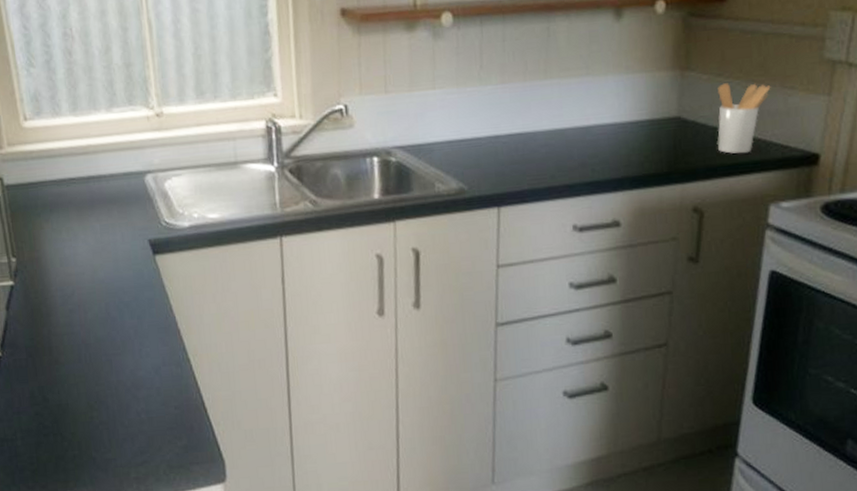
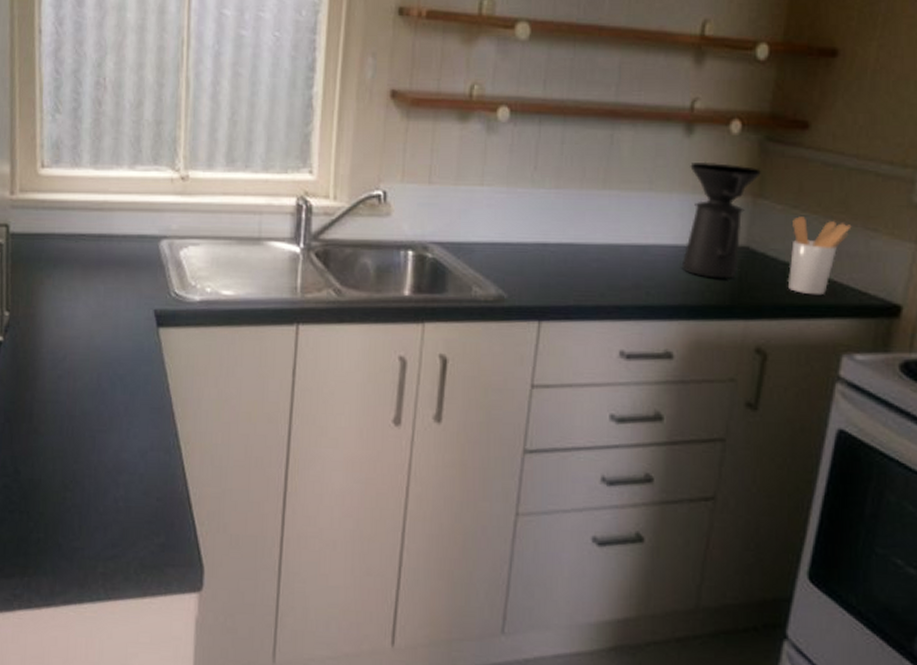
coffee maker: none [622,41,686,149] -> present [683,161,761,279]

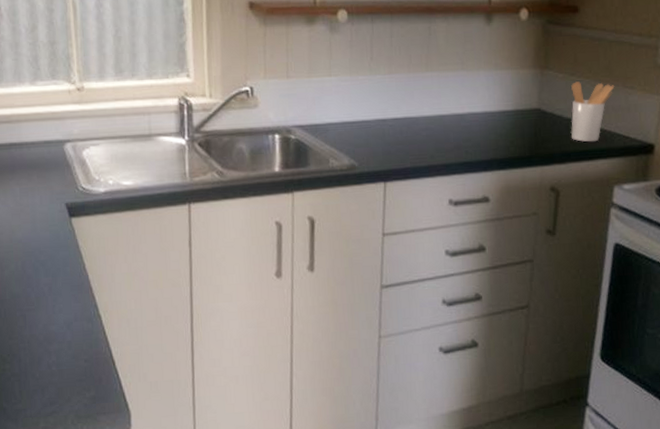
coffee maker: present [683,161,761,279] -> none [491,43,545,136]

